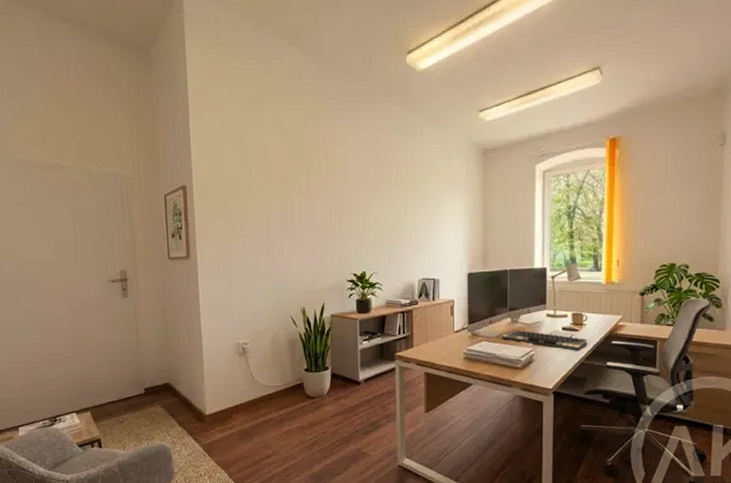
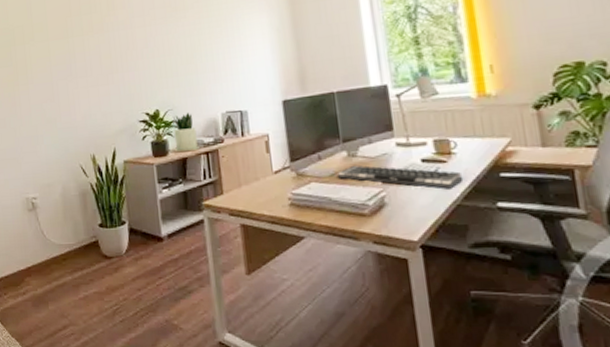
planter: none [376,276,398,311] -> present [173,112,201,153]

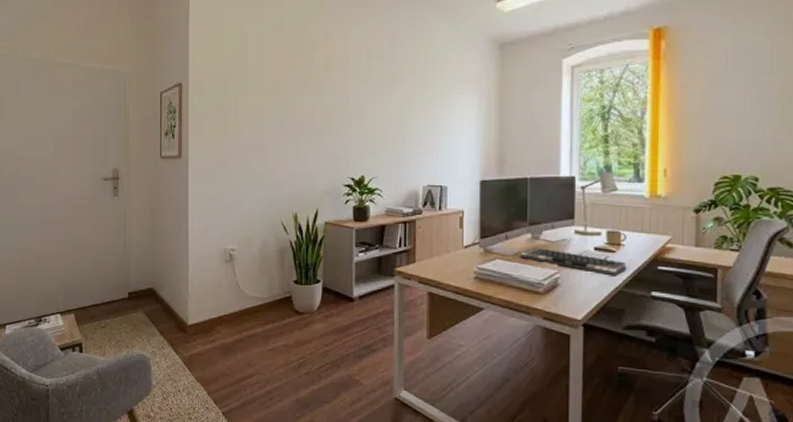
planter: present [173,112,201,153] -> none [374,181,400,220]

